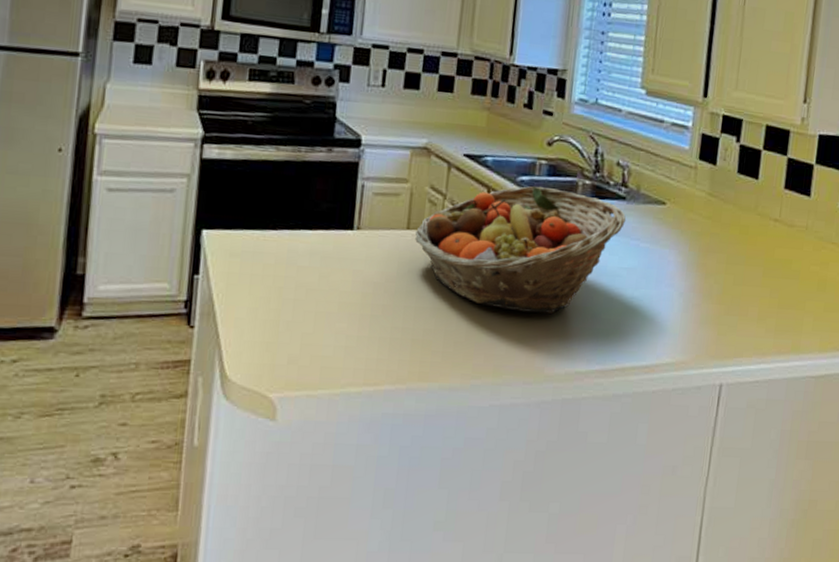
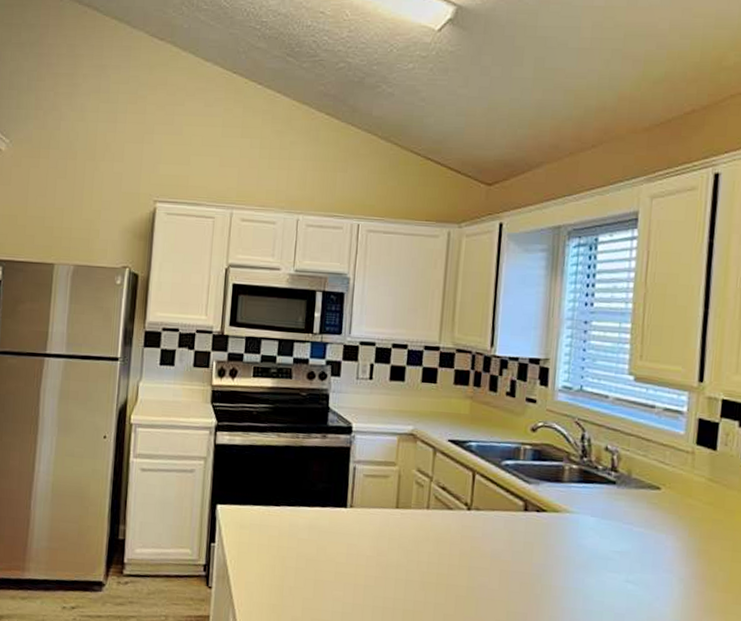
fruit basket: present [415,185,626,315] -> none [404,469,618,594]

